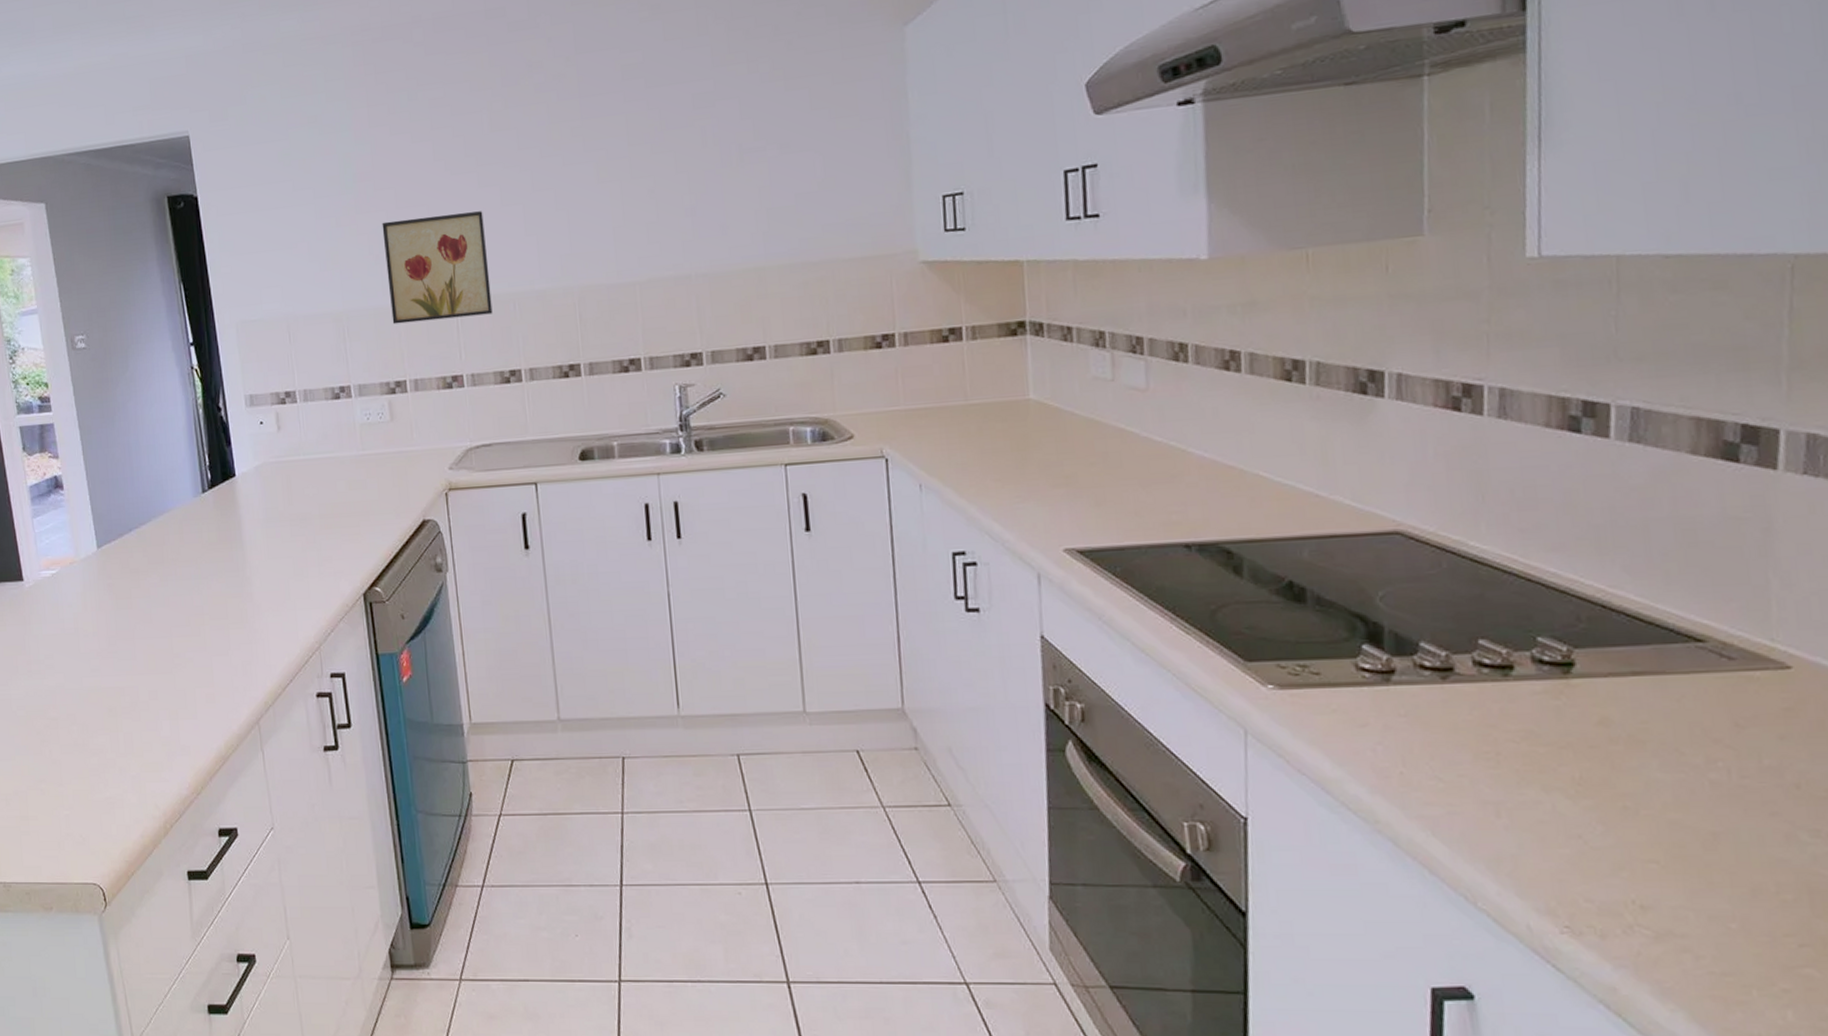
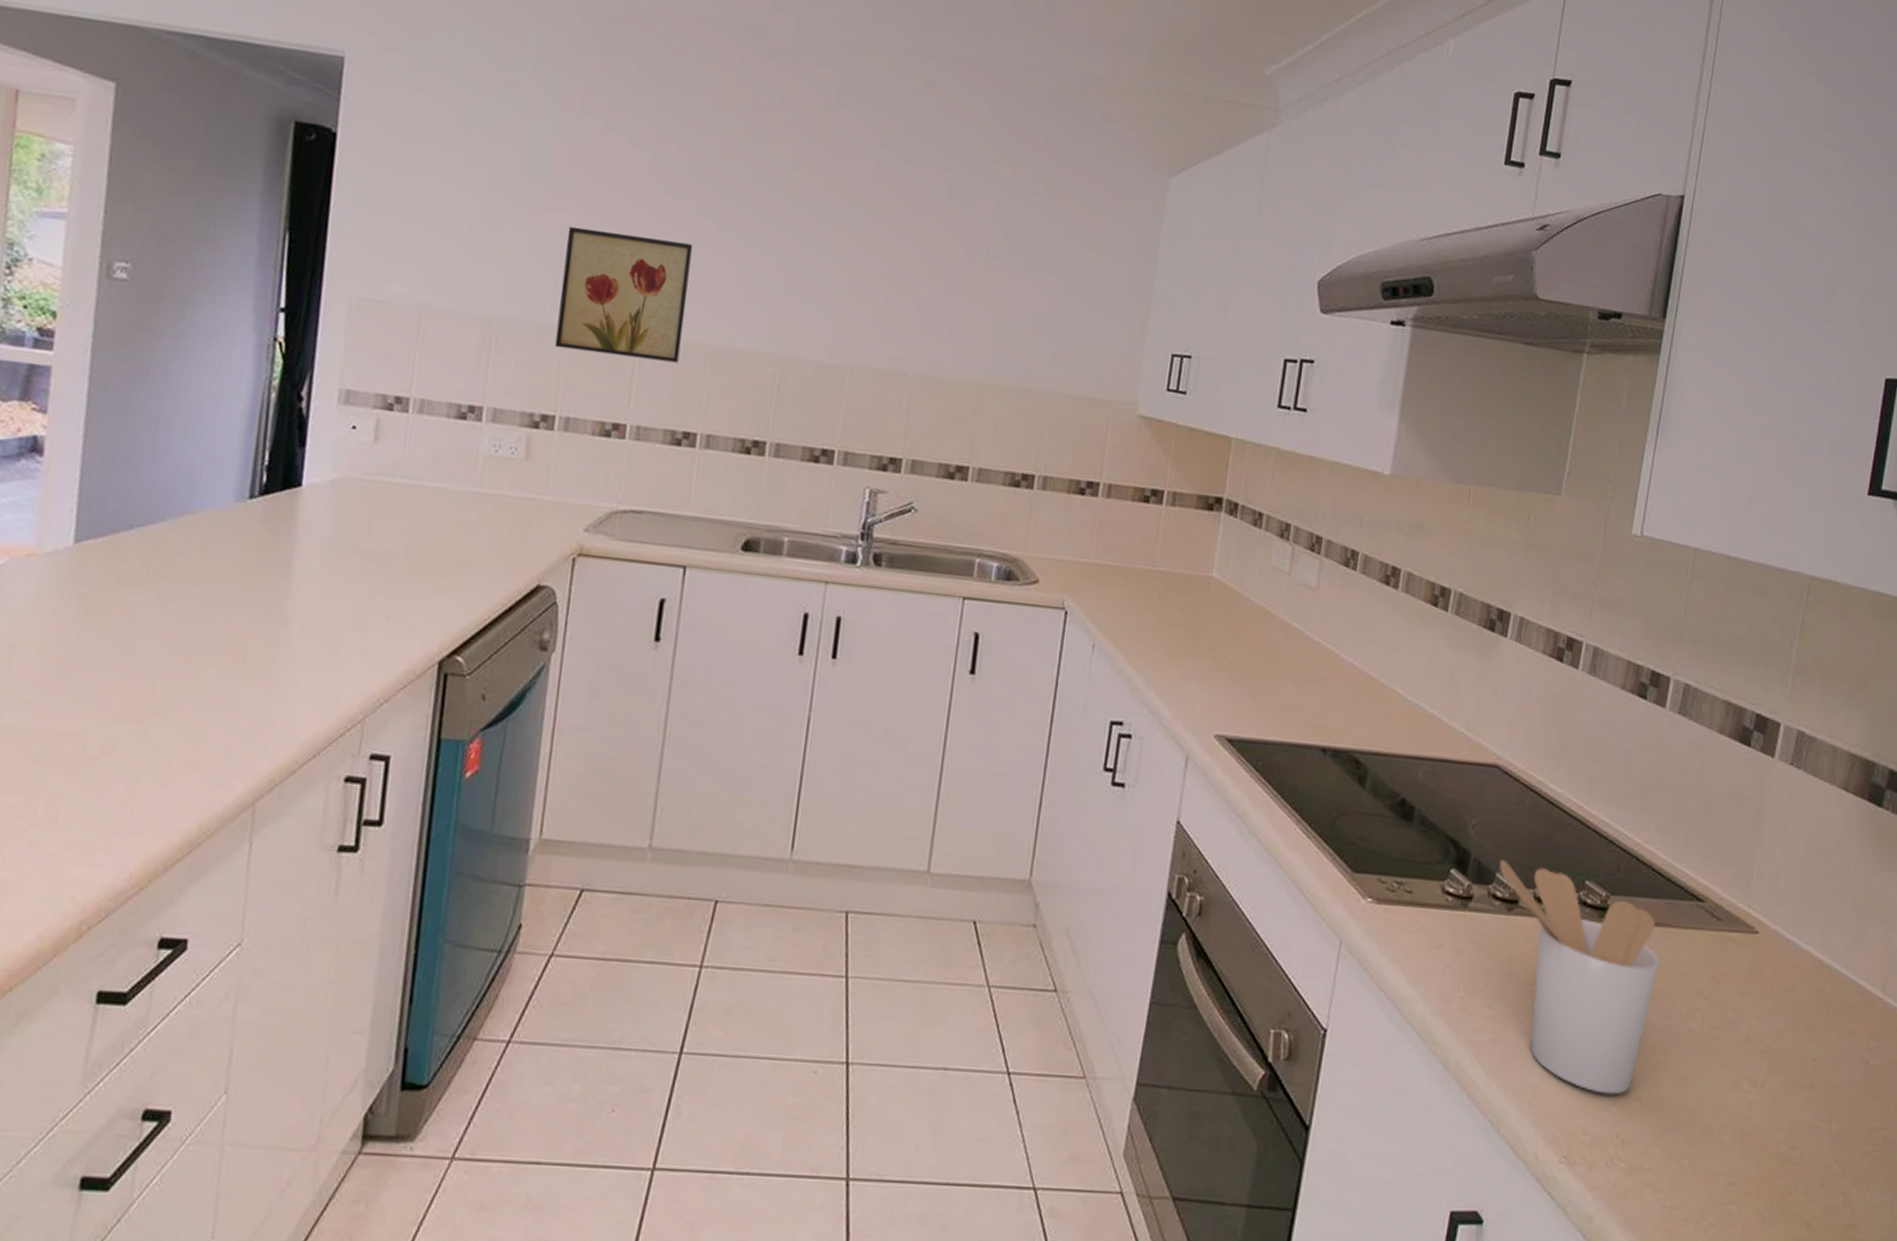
utensil holder: none [1421,627,1656,859] -> present [1499,859,1660,1095]

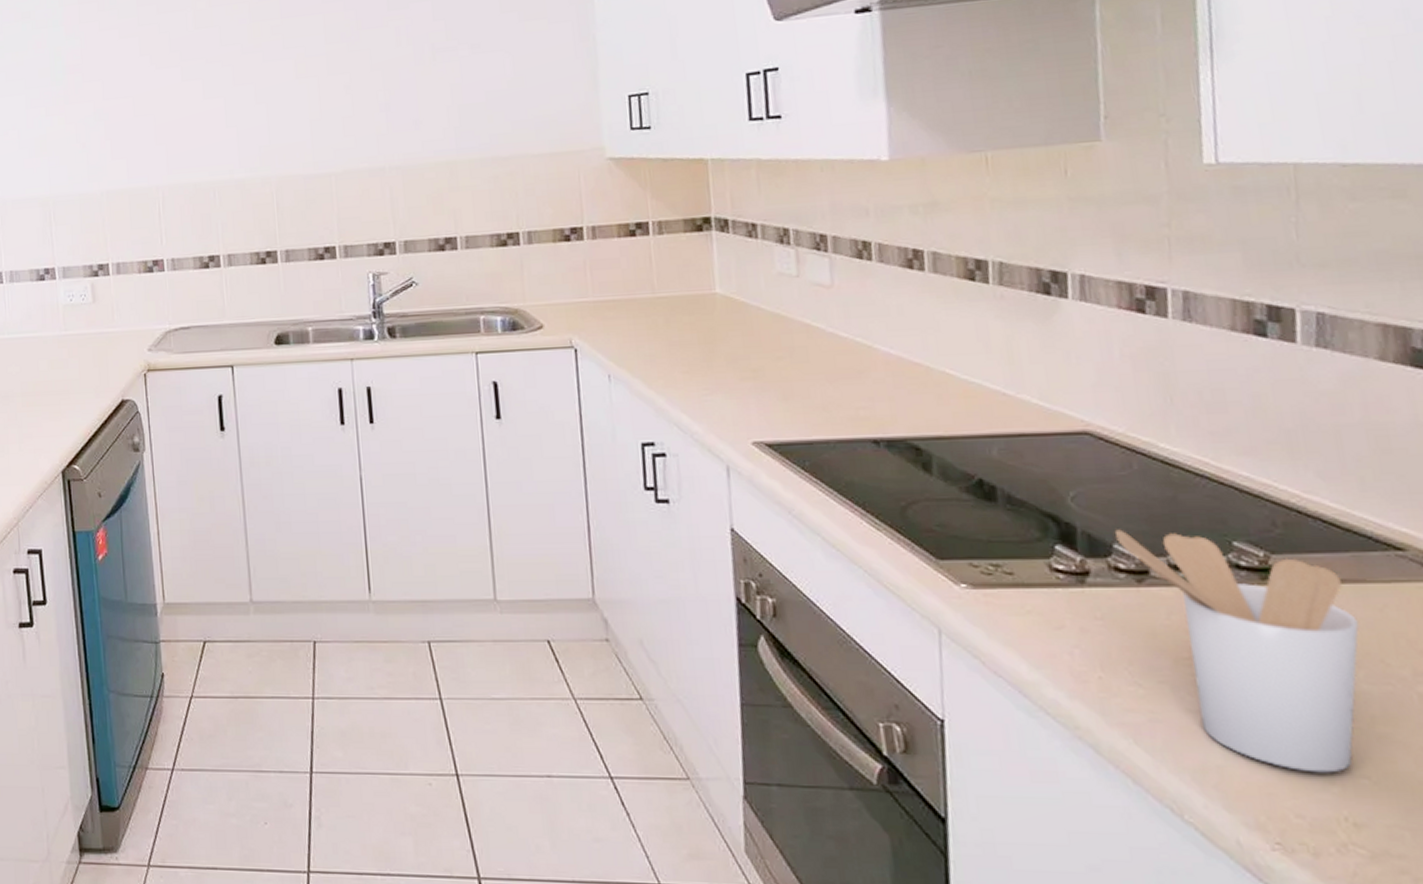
wall art: present [554,226,693,363] -> none [89,103,193,210]

